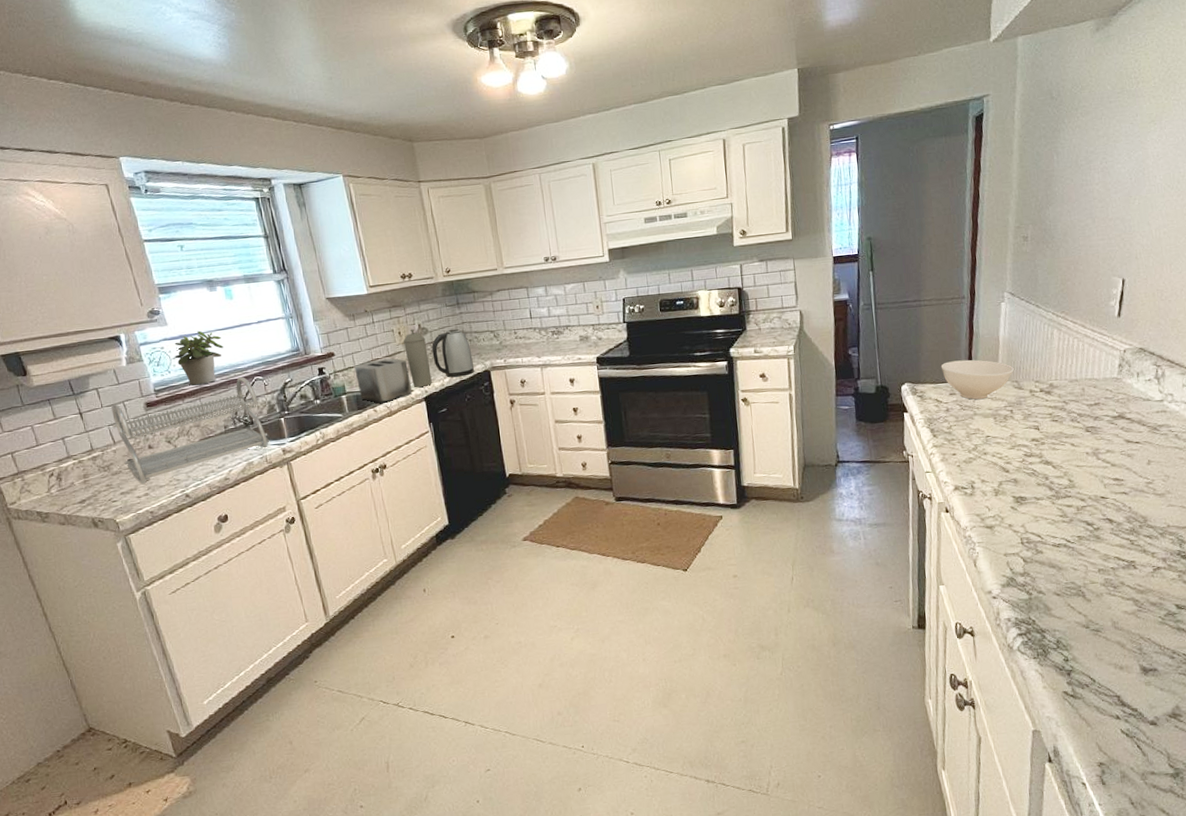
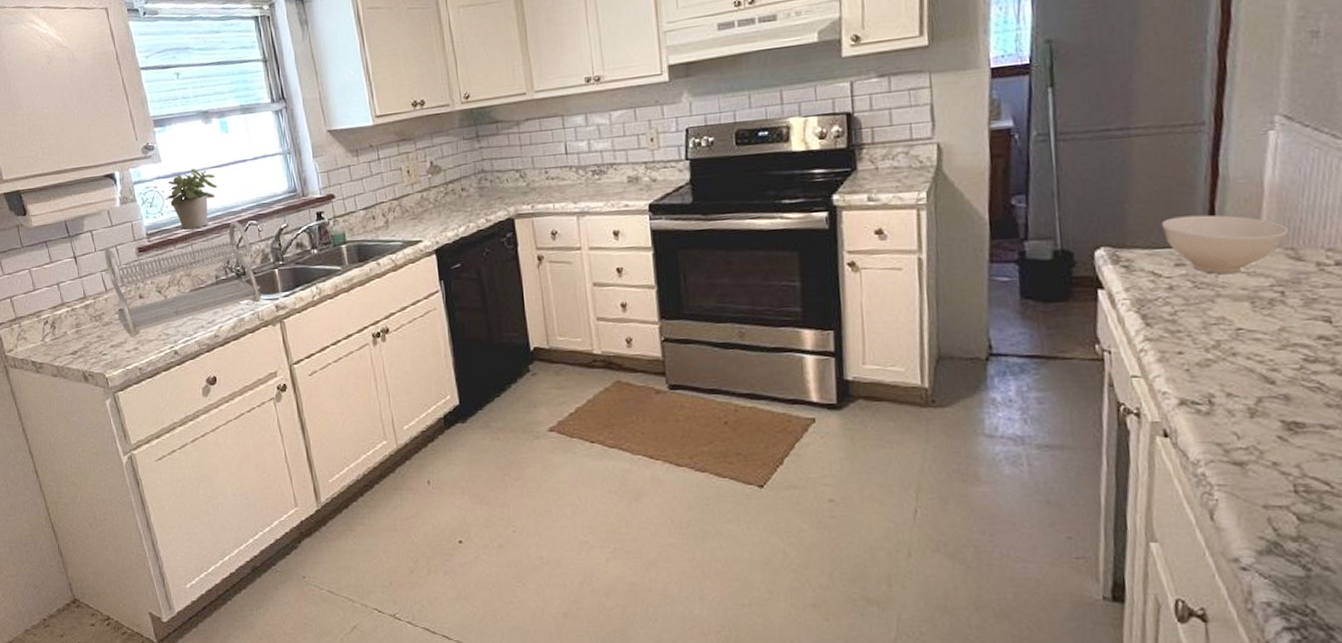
toaster: present [354,358,413,404] -> none [356,201,422,257]
canister: present [403,328,432,388] -> none [412,166,445,238]
kettle: present [431,328,475,378] -> none [445,167,496,227]

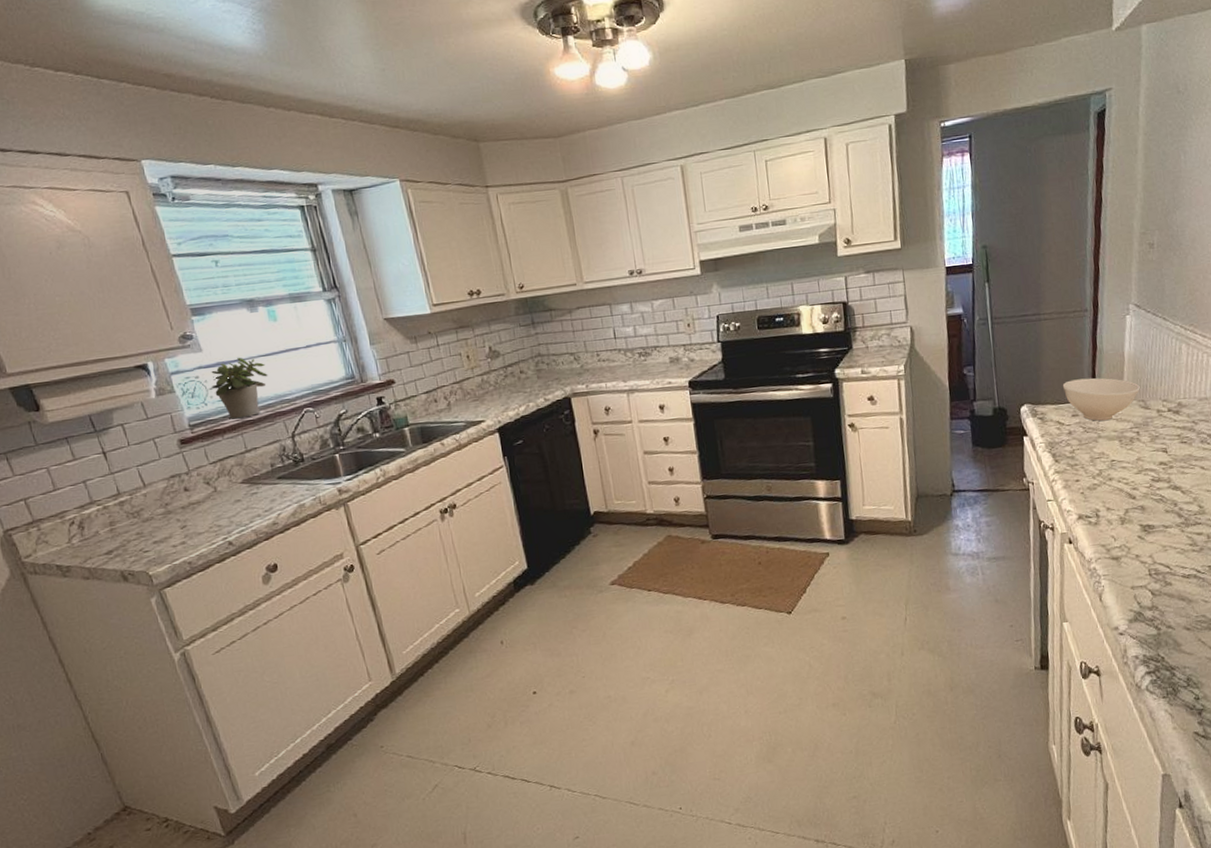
dish rack: present [104,221,262,338] -> none [140,408,323,533]

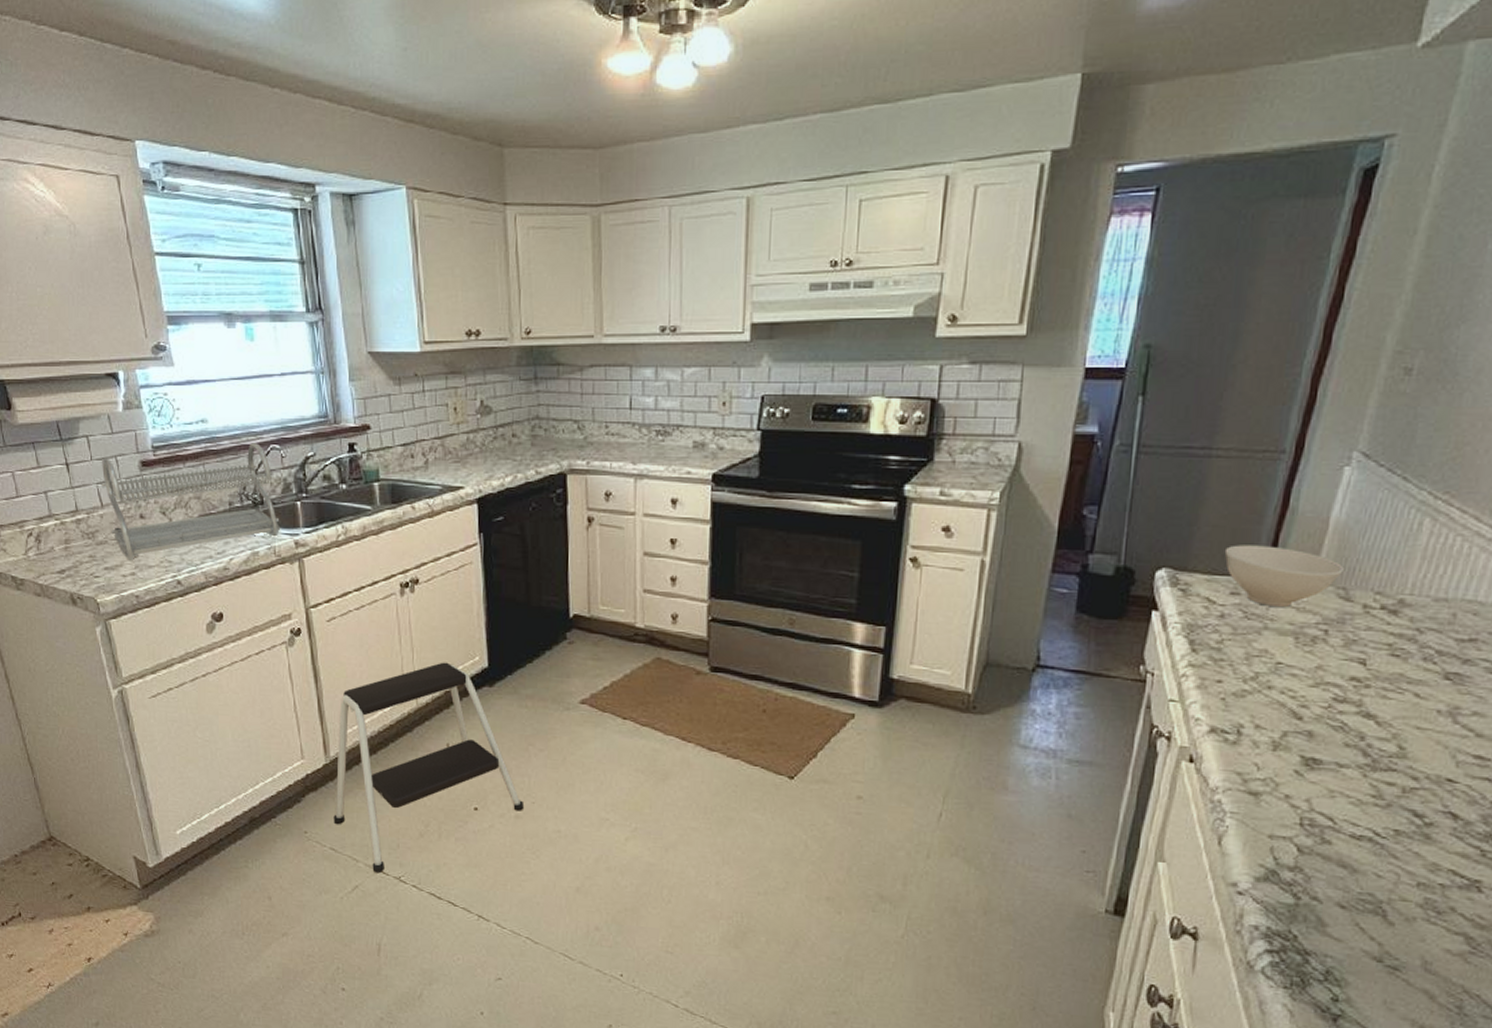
dish rack: none [140,408,323,533] -> present [101,443,280,562]
potted plant: present [211,357,268,420] -> none [179,377,238,446]
step stool: none [399,571,577,770] -> present [333,662,525,874]

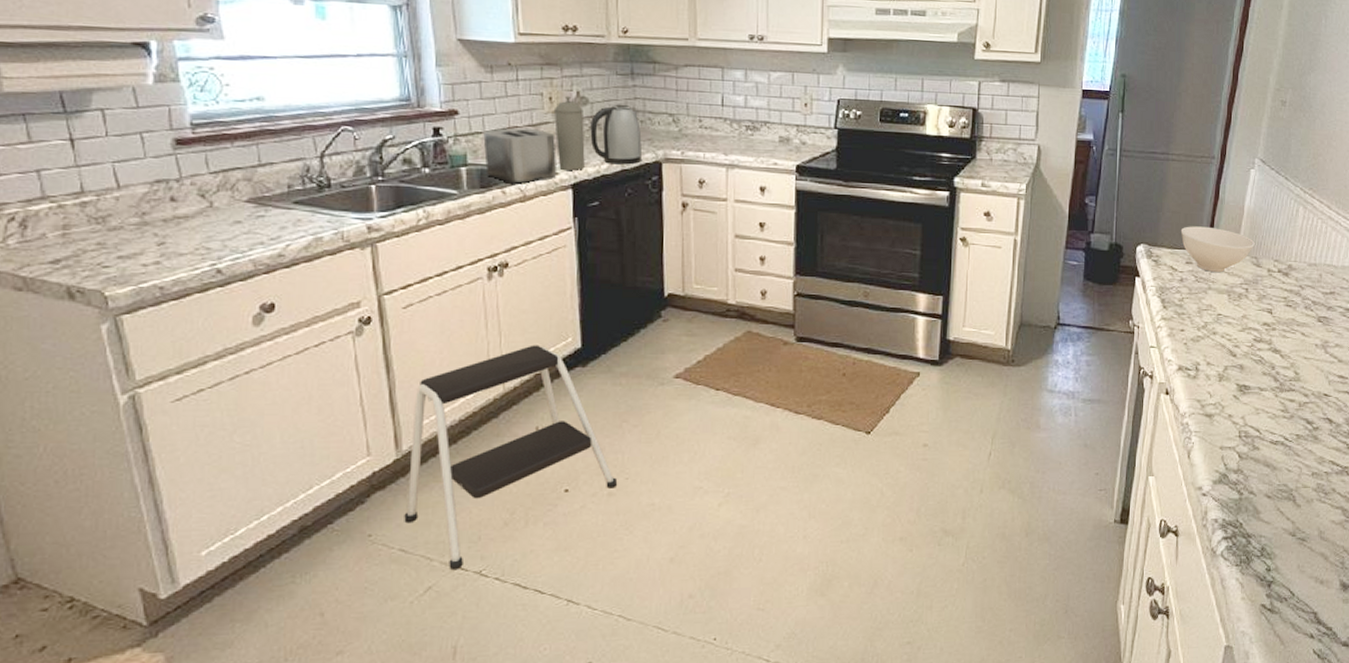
dish rack: present [101,443,280,562] -> none [119,123,350,250]
toaster: none [393,441,463,500] -> present [483,127,557,185]
canister: none [458,405,490,485] -> present [553,95,585,172]
kettle: none [494,411,547,477] -> present [590,104,643,165]

